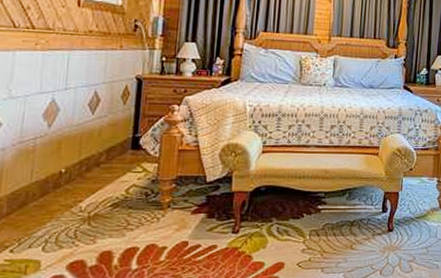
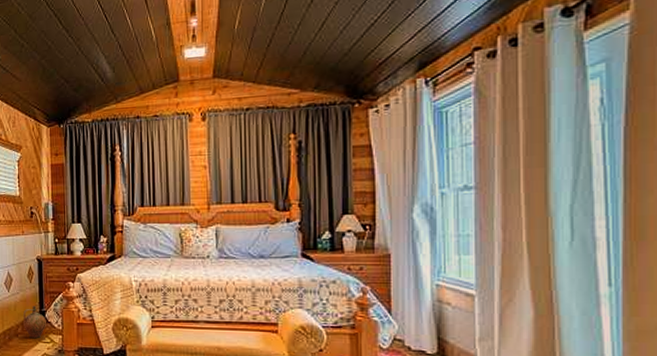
ceramic jug: none [109,130,140,168] -> present [23,306,46,339]

